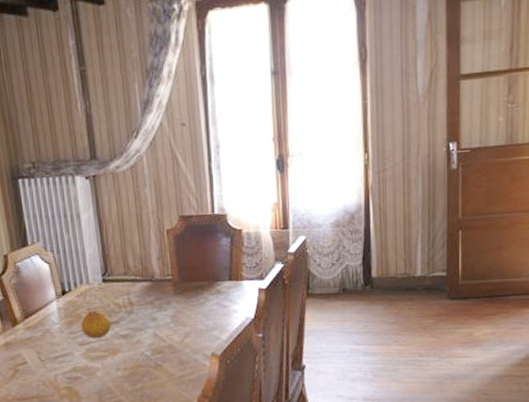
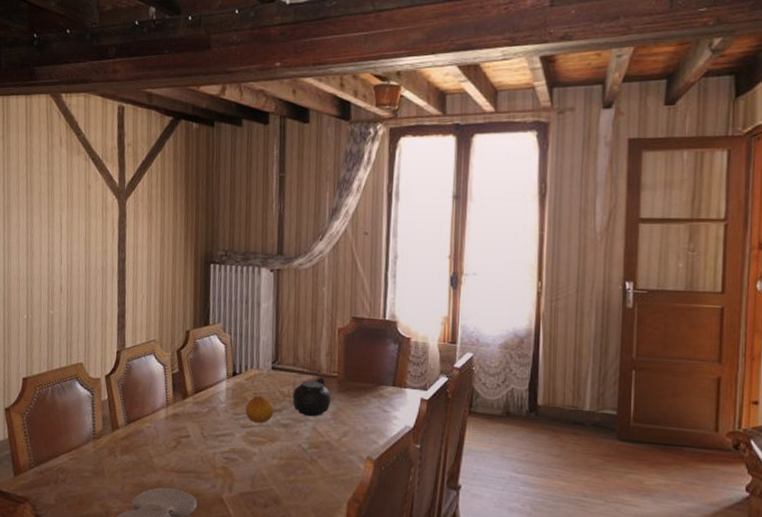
teapot: none [125,282,169,324] -> present [291,377,332,417]

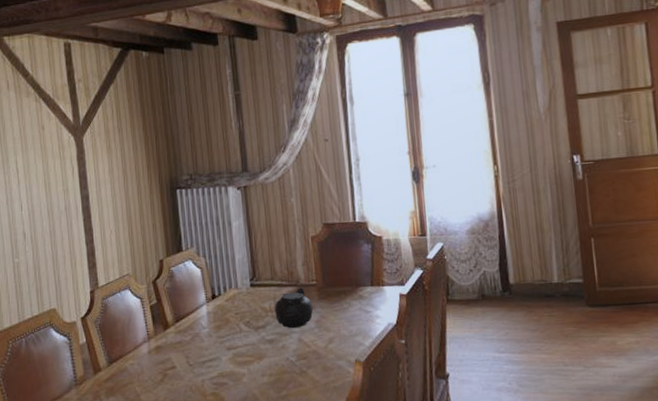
fruit: present [245,395,274,423] -> none [229,314,258,343]

